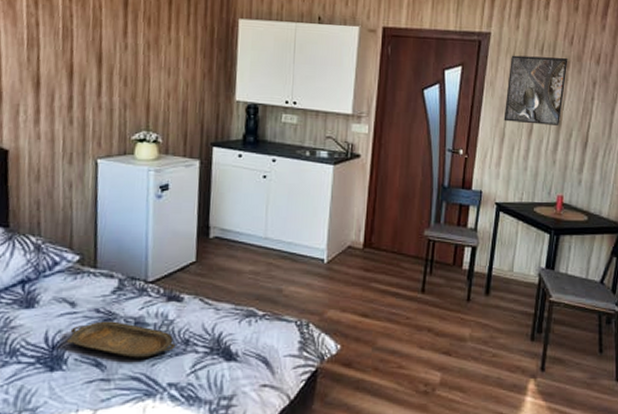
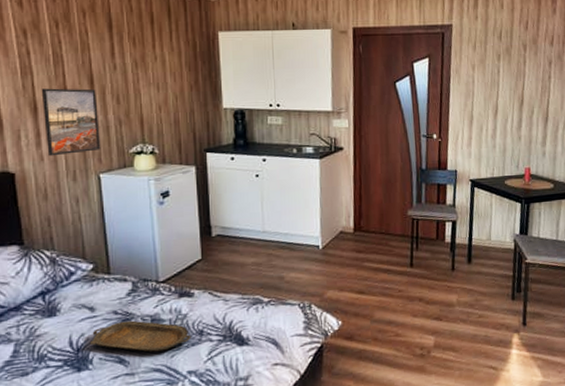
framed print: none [45,63,104,136] -> present [41,88,101,157]
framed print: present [503,55,568,127] -> none [470,41,525,106]

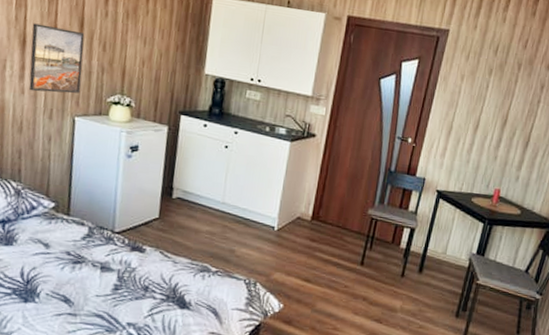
serving tray: present [89,320,191,352] -> none [39,262,136,299]

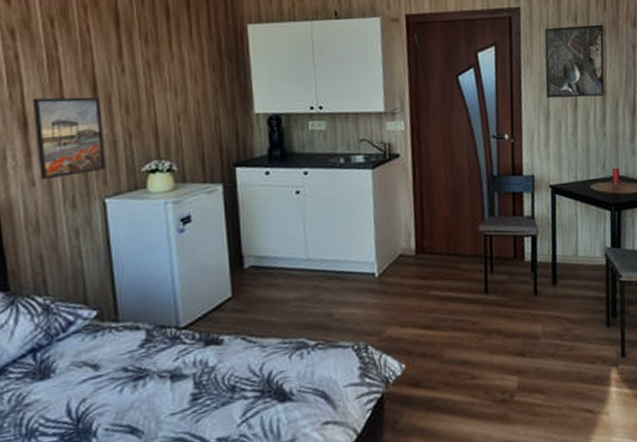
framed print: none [452,53,520,125] -> present [544,24,605,99]

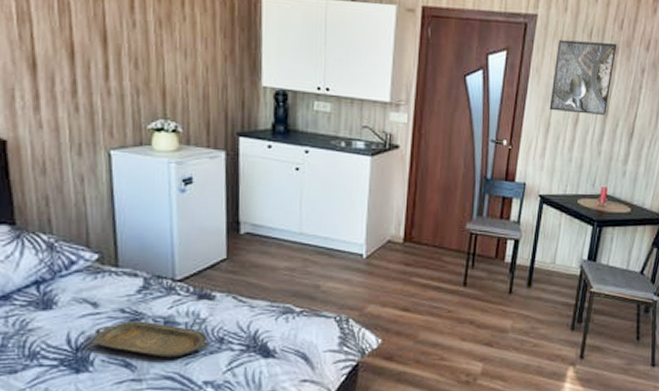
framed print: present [32,96,107,180] -> none [42,41,114,125]
serving tray: none [92,378,221,418] -> present [90,321,210,358]

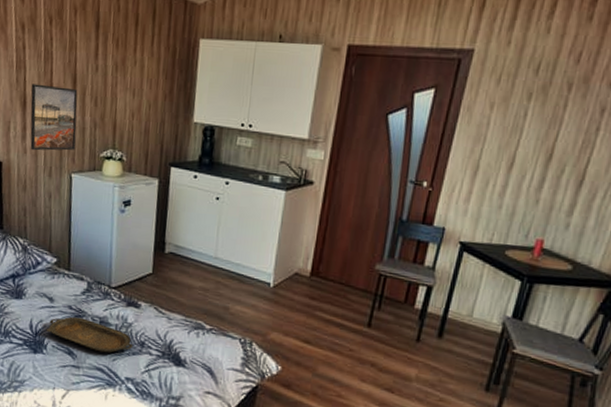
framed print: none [42,41,114,125] -> present [30,84,78,151]
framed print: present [549,39,617,116] -> none [479,76,571,161]

